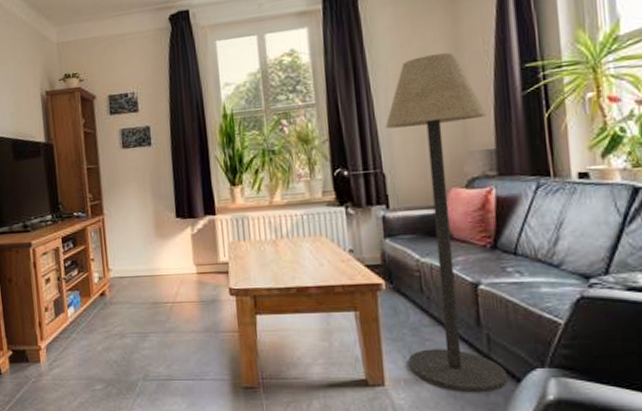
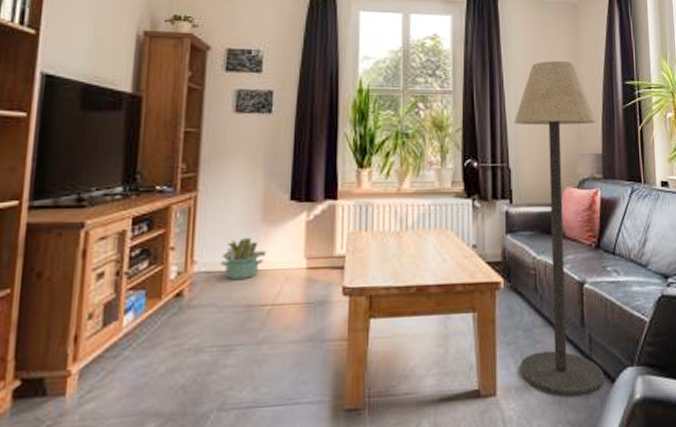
decorative plant: none [129,250,163,284] -> present [220,238,267,281]

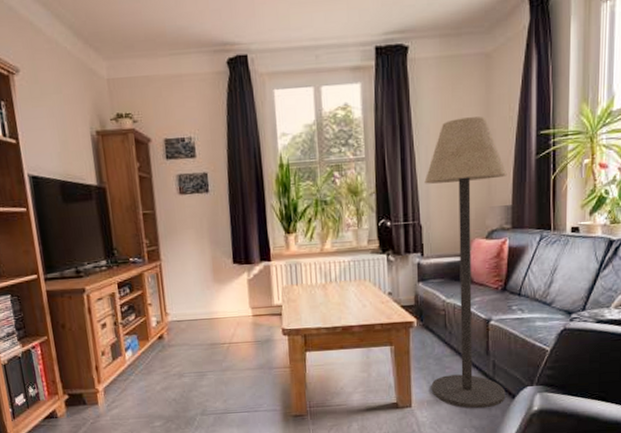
decorative plant: present [220,238,267,281] -> none [187,294,220,327]

